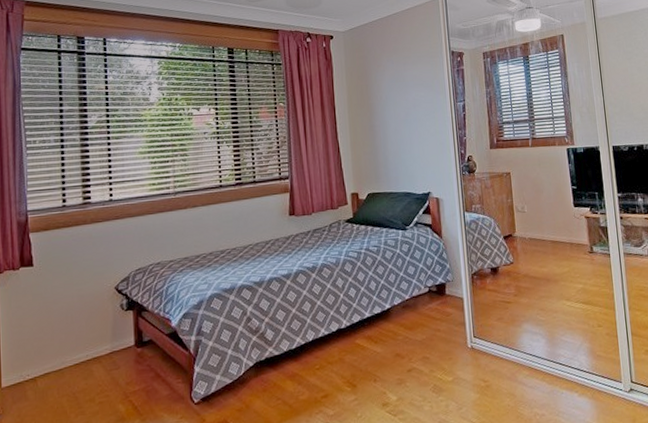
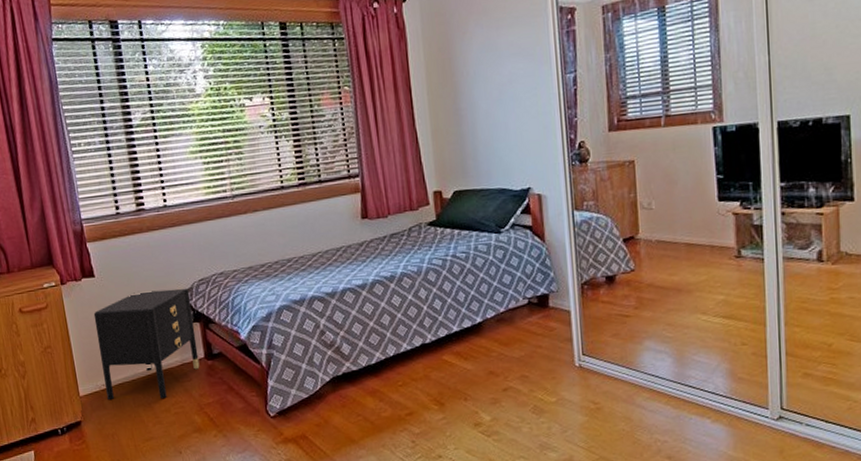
nightstand: none [27,277,129,392] -> present [93,288,200,401]

